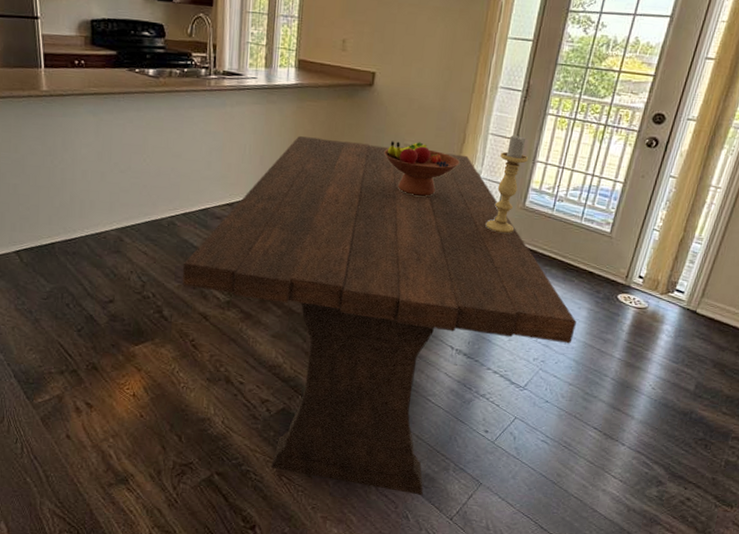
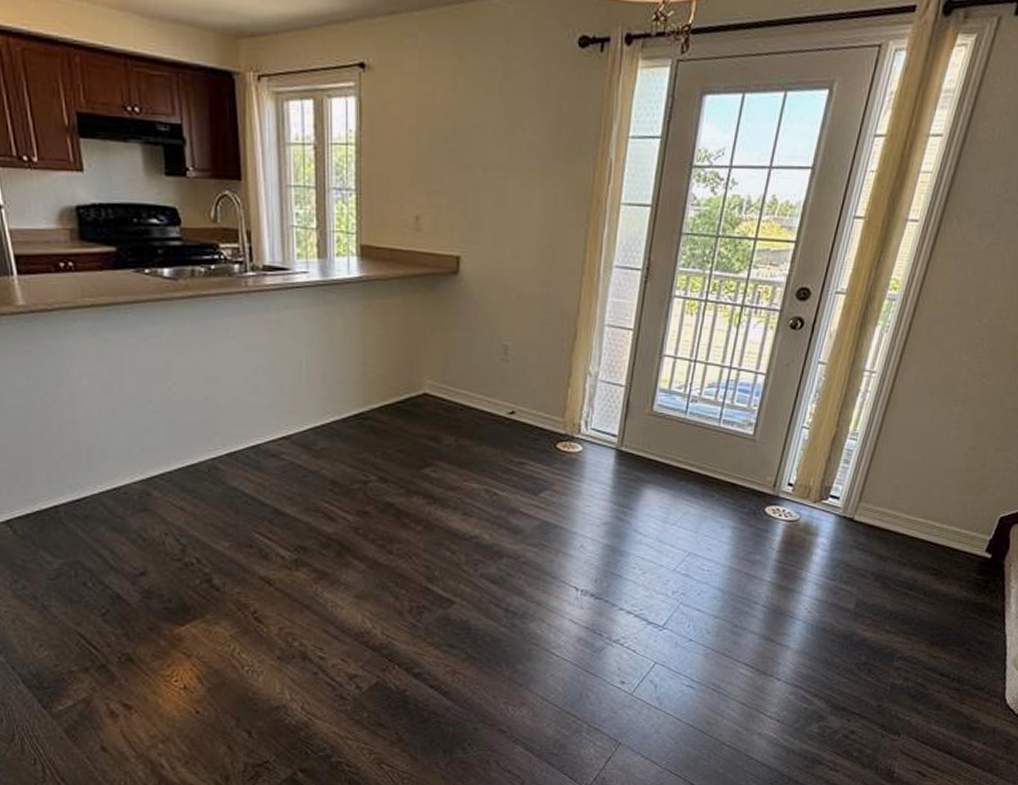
dining table: present [182,136,577,495] -> none [233,344,720,766]
fruit bowl: present [384,141,460,197] -> none [478,341,572,408]
candle holder: present [485,134,529,234] -> none [607,324,654,447]

